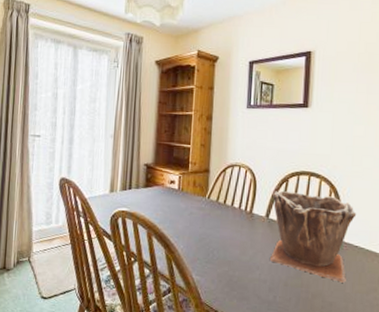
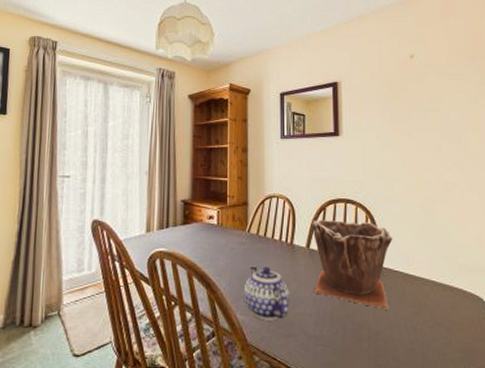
teapot: none [200,230,246,283] -> present [243,266,289,321]

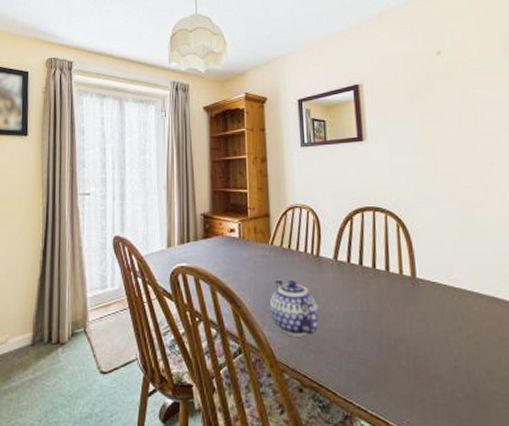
plant pot: present [312,220,393,310] -> none [338,230,429,324]

